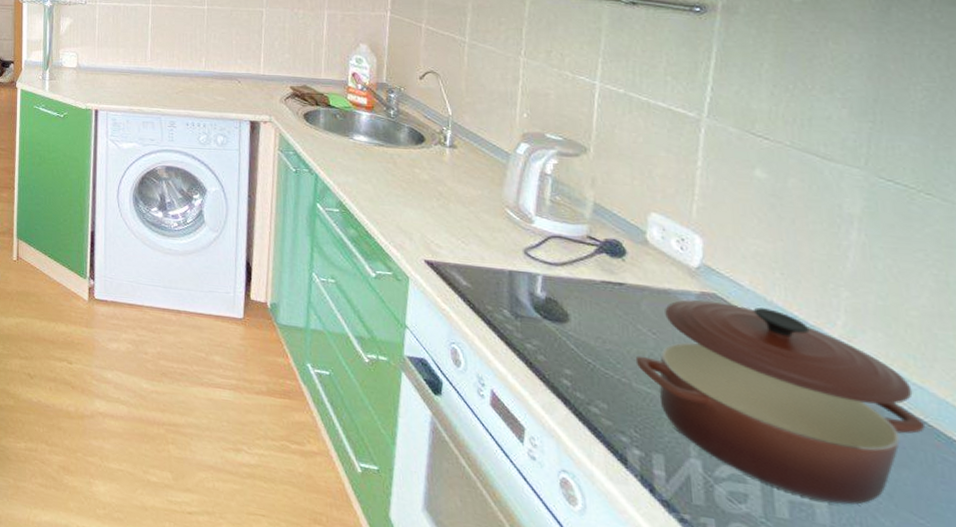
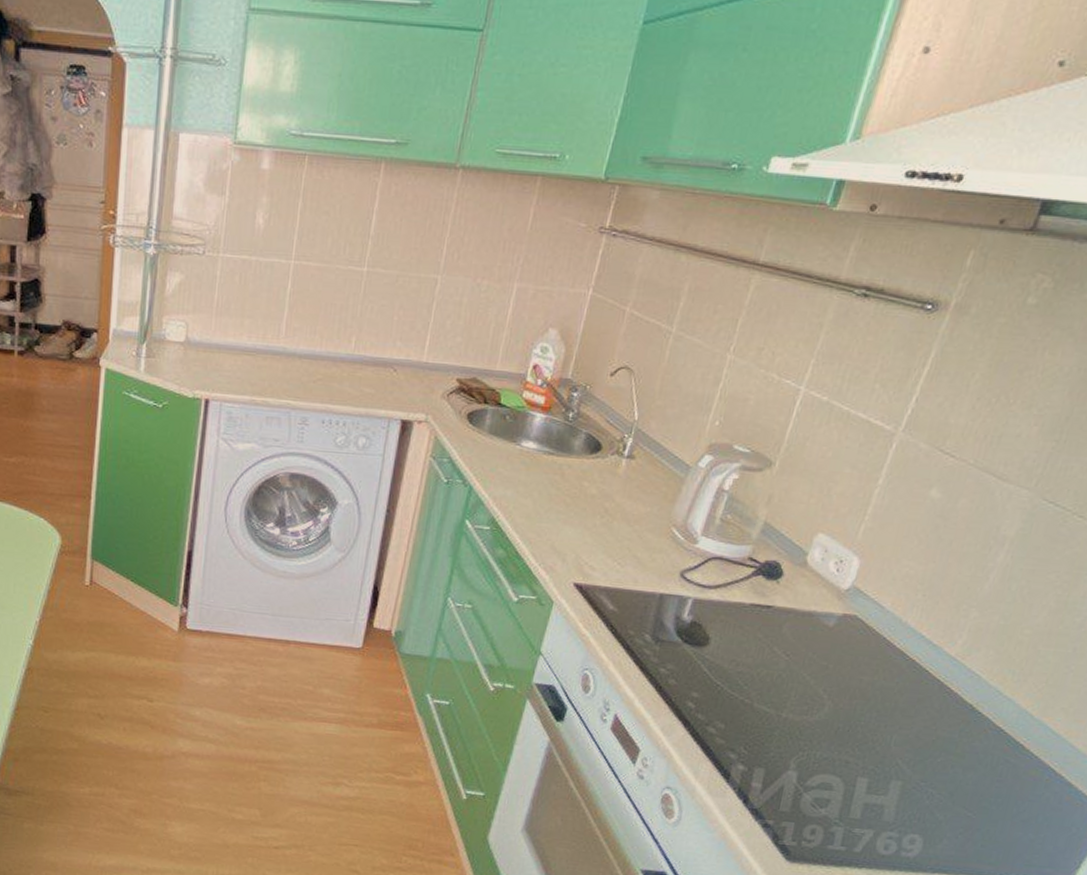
saucepan: present [635,299,926,505] -> none [762,621,1002,804]

